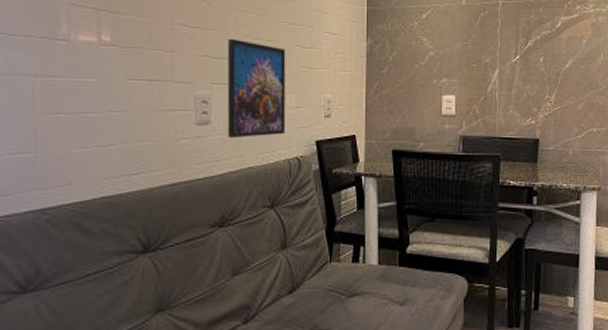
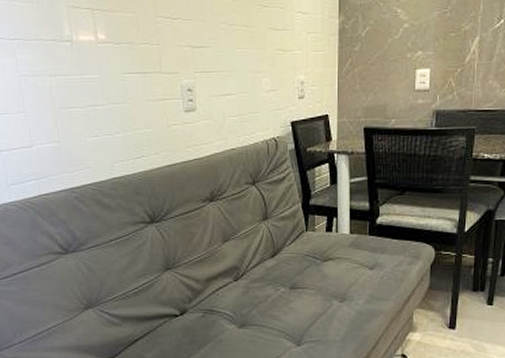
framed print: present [227,38,286,139] -> none [206,26,263,123]

